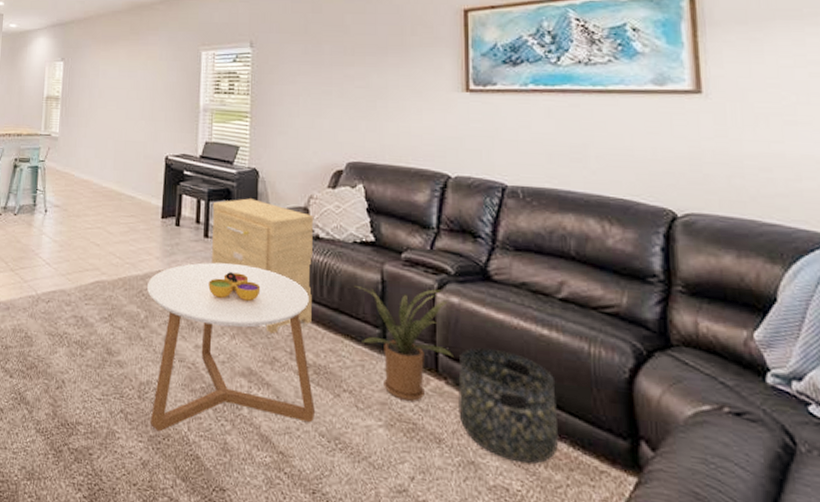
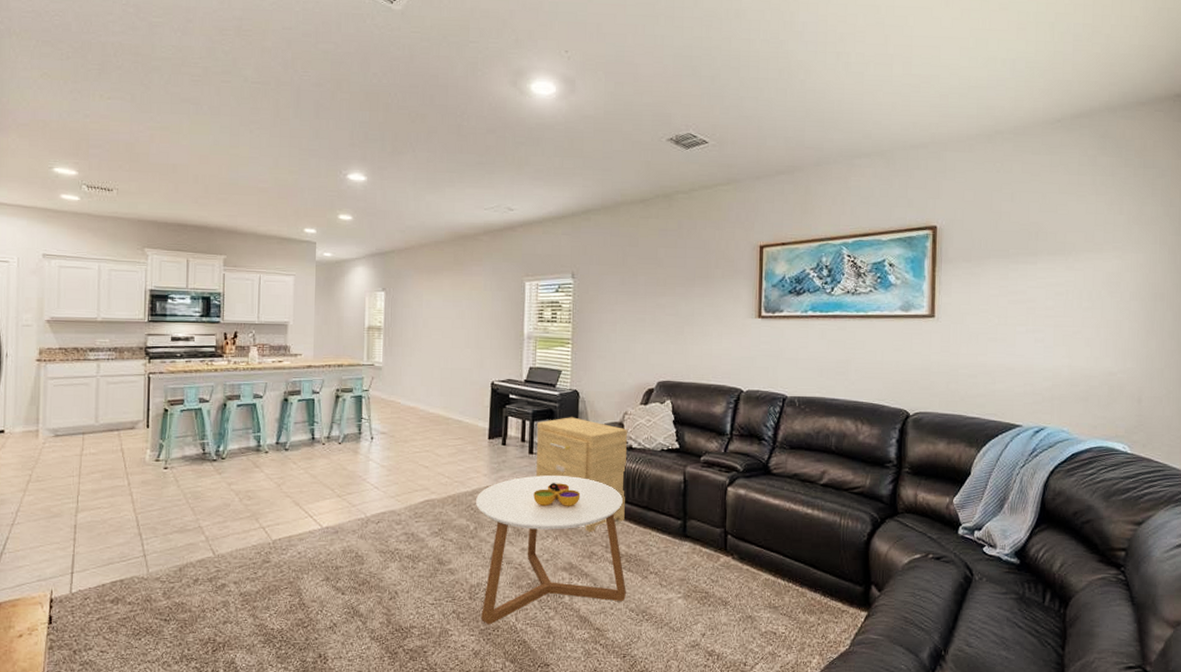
house plant: present [355,286,453,401] -> none [661,484,739,575]
basket: present [458,347,559,464] -> none [741,528,815,612]

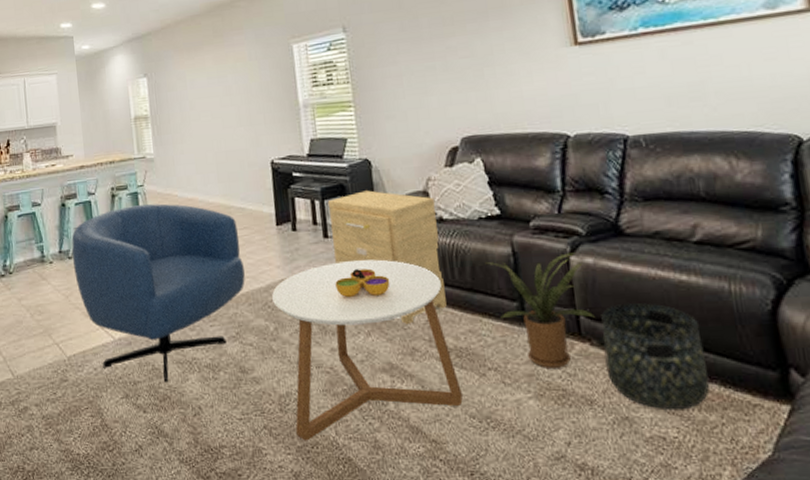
armchair: none [289,408,454,570] -> present [71,203,245,383]
house plant: none [661,484,739,575] -> present [486,252,595,368]
basket: none [741,528,815,612] -> present [601,303,710,411]

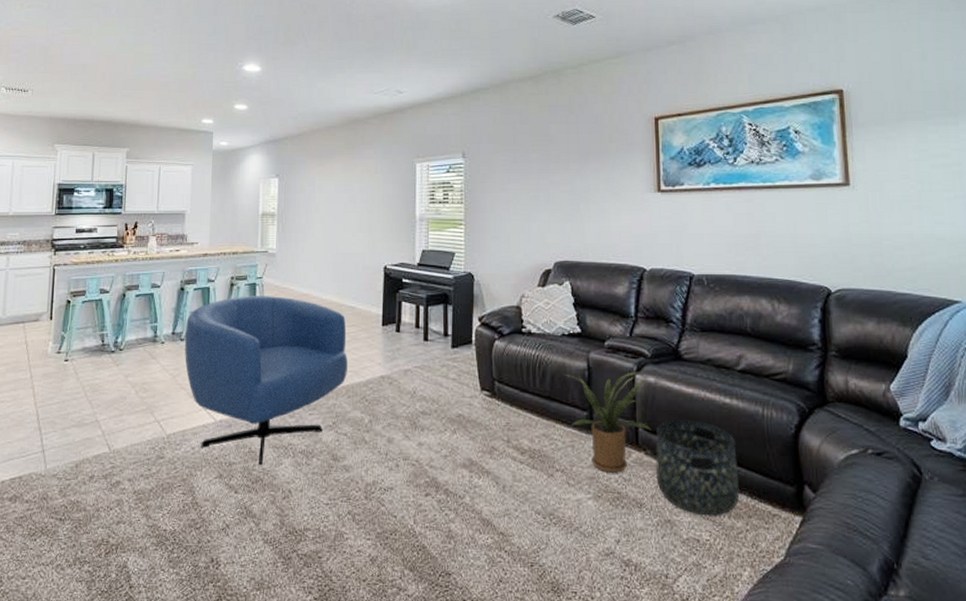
coffee table: present [272,259,463,441] -> none [370,364,531,528]
side table: present [327,190,447,324] -> none [431,301,526,425]
decorative bowl: present [335,268,390,297] -> none [429,370,479,397]

